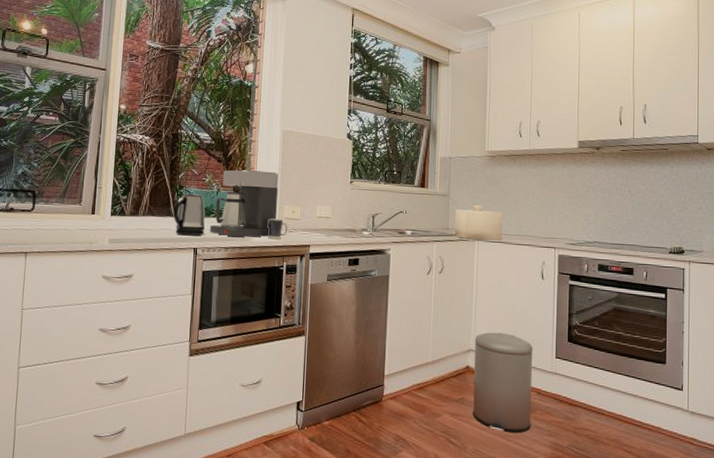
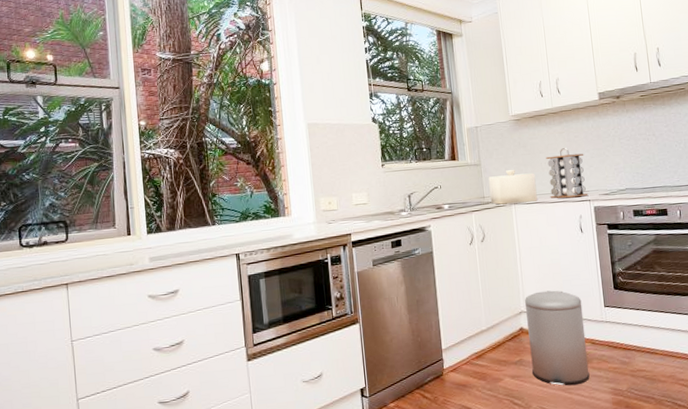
kettle: present [173,193,205,236] -> none [209,199,245,243]
coffee maker: present [210,169,279,237] -> none [249,166,314,237]
mug: present [267,218,288,239] -> none [305,212,327,233]
spice rack: none [515,191,556,244] -> present [546,148,589,199]

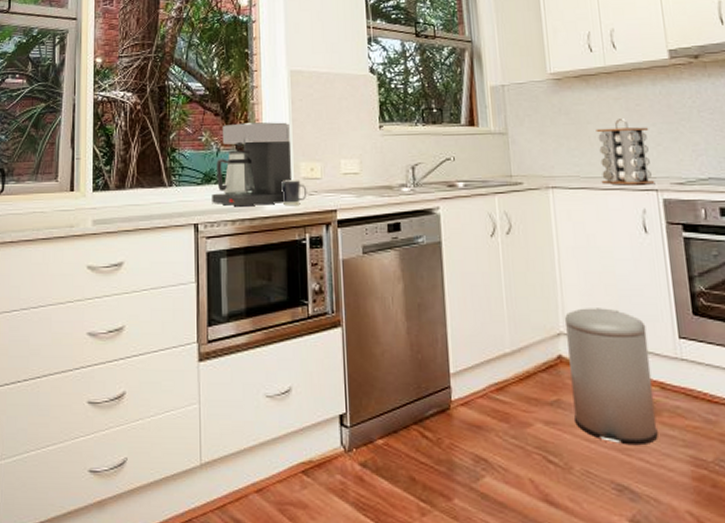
coffee maker: none [249,166,314,237] -> present [212,122,293,207]
mug: none [305,212,327,233] -> present [281,180,307,205]
canister: present [488,170,538,205] -> none [517,143,584,187]

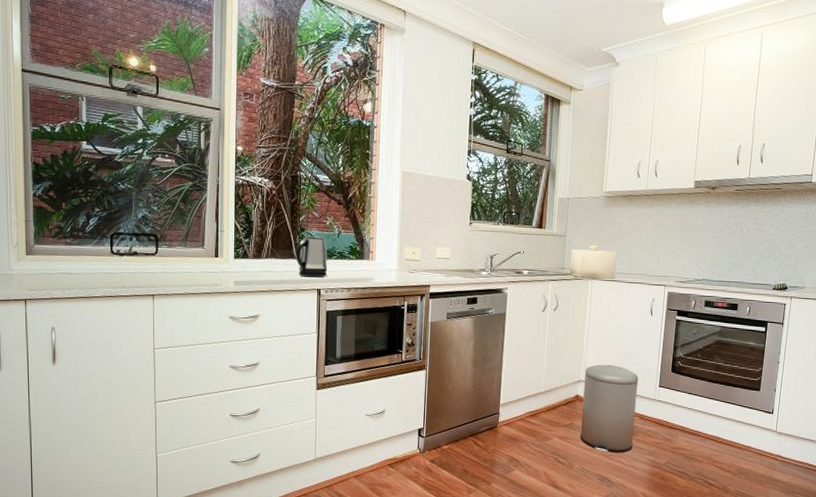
kettle: none [166,157,206,209] -> present [296,236,328,278]
coffee maker: present [212,122,293,207] -> none [332,212,399,278]
mug: present [281,180,307,205] -> none [388,260,409,279]
canister: none [517,143,584,187] -> present [569,245,617,279]
spice rack: present [596,119,655,187] -> none [627,231,669,282]

